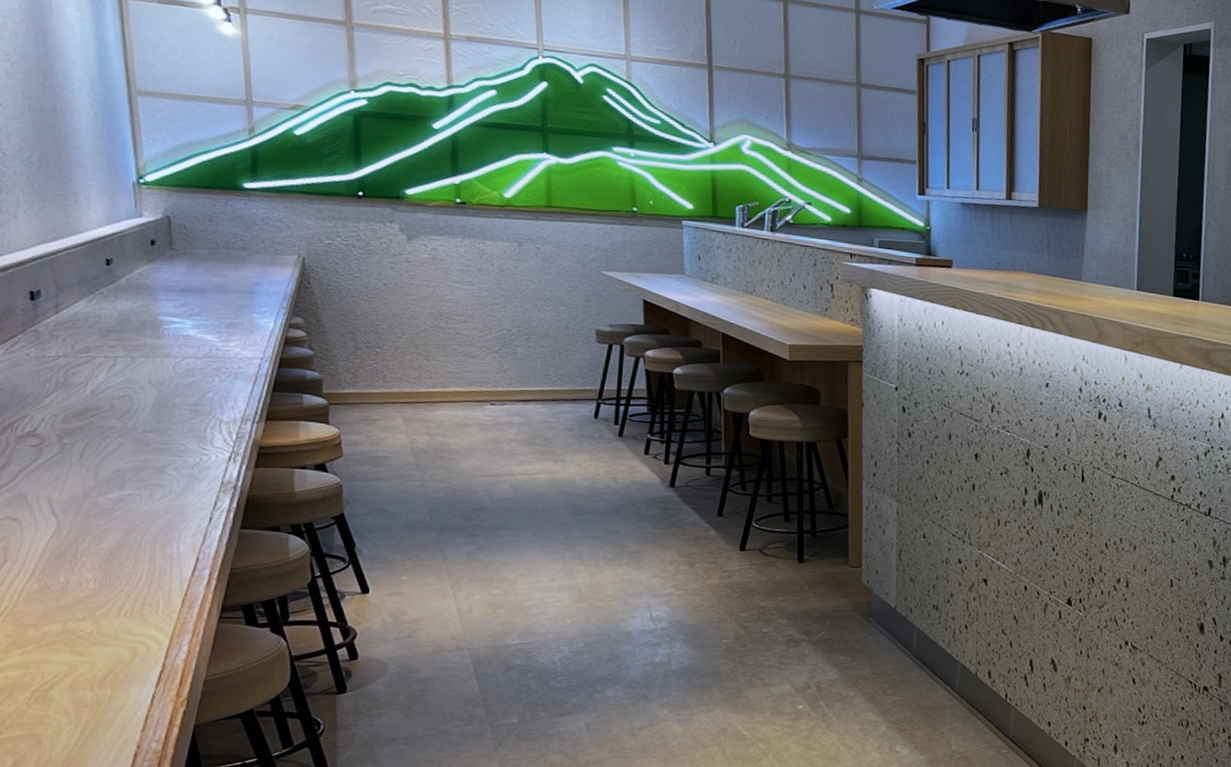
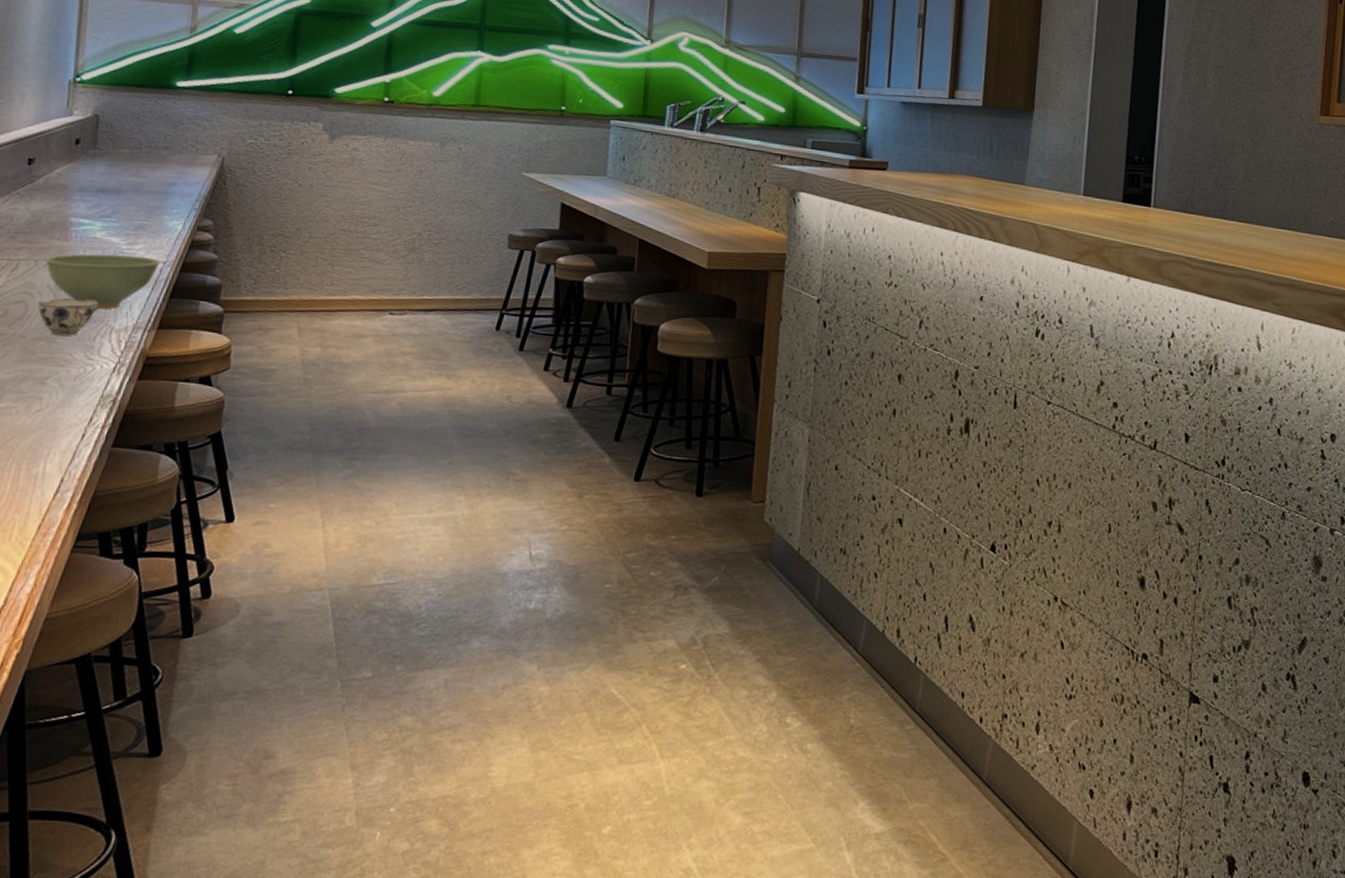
bowl: none [141,351,258,403] -> present [44,254,161,309]
teacup: none [143,393,203,429] -> present [38,298,99,337]

